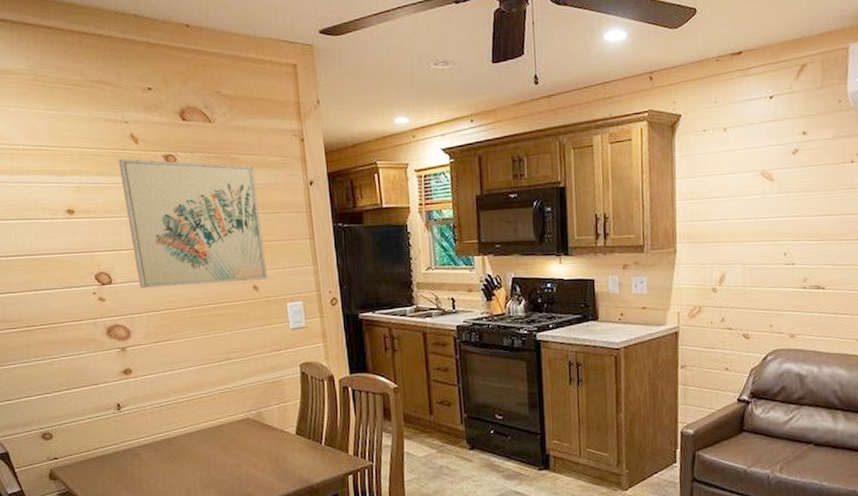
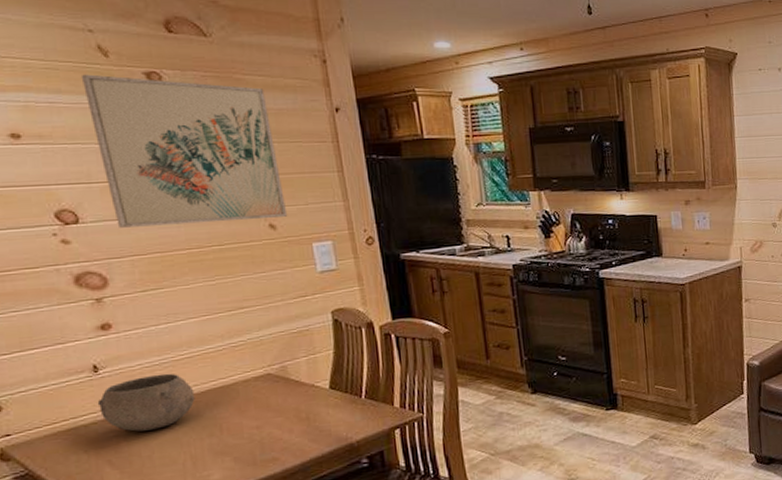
bowl: none [119,413,191,462] -> present [97,373,195,432]

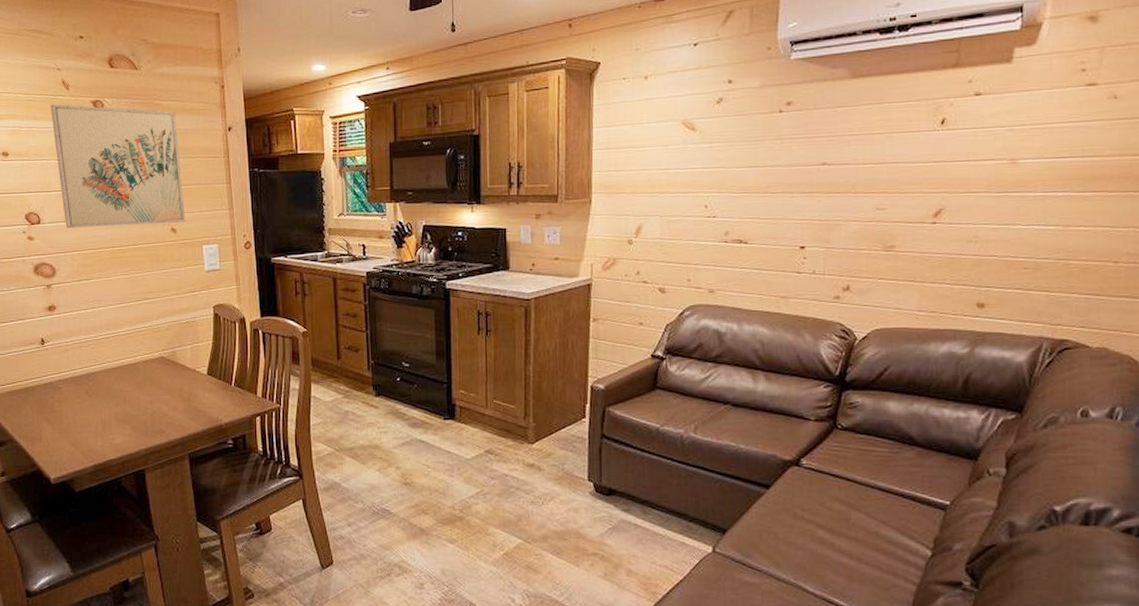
bowl: present [97,373,195,432] -> none [42,350,108,396]

